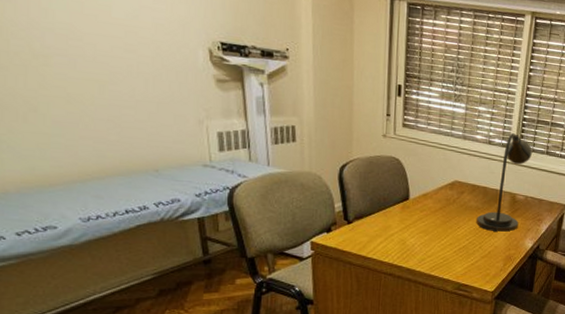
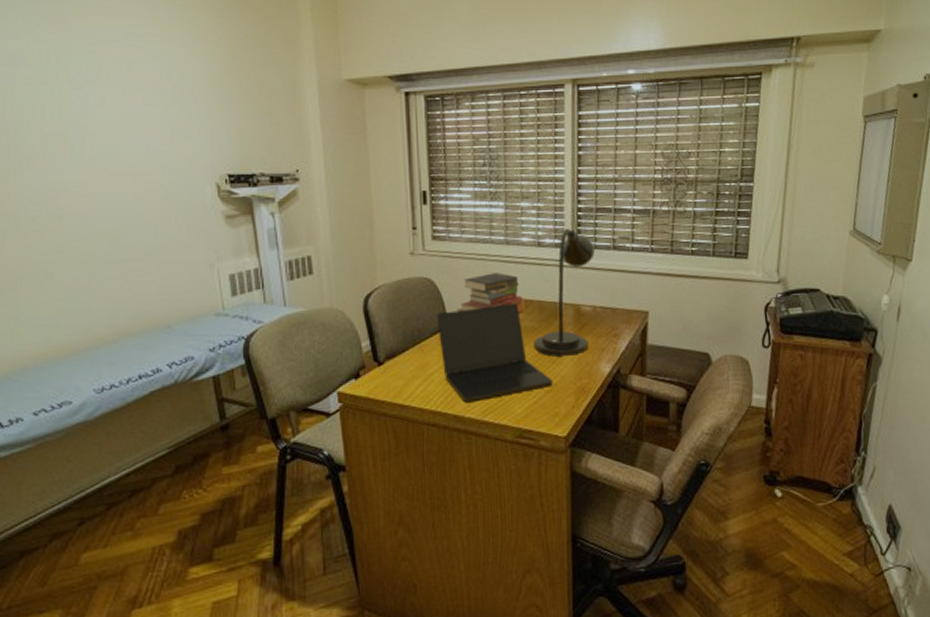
laptop: none [400,186,488,260] -> present [436,303,553,403]
books: none [417,160,473,195] -> present [456,273,524,313]

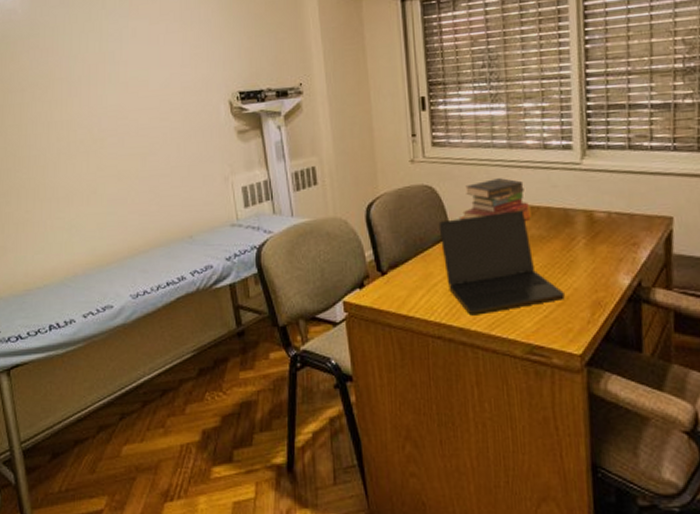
desk lamp: present [534,229,595,358] -> none [542,129,608,269]

